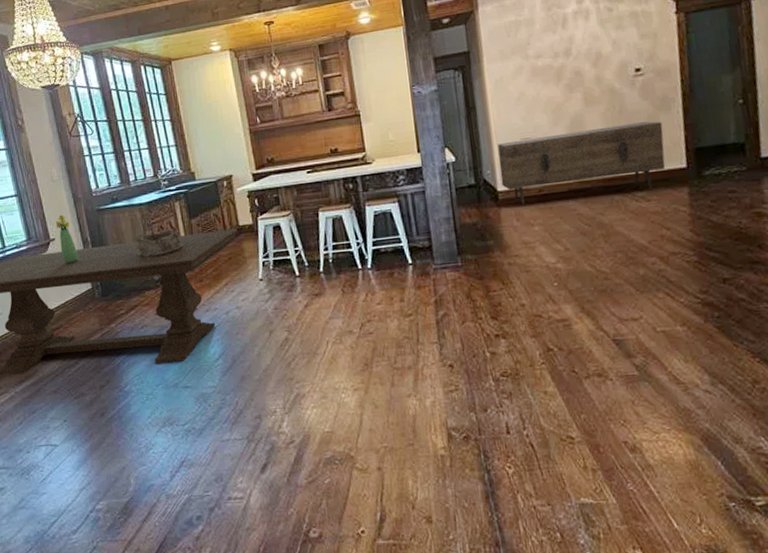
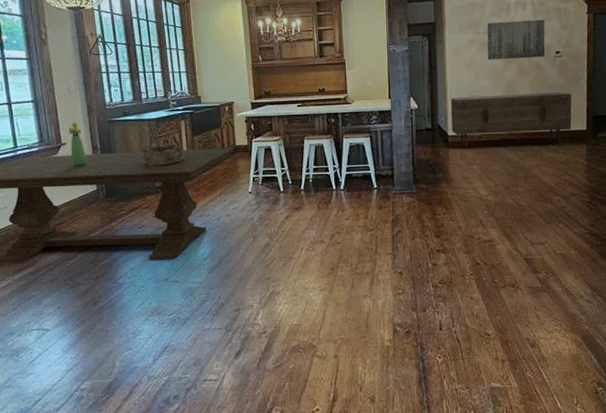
wall art: none [537,29,621,91] -> present [487,19,546,60]

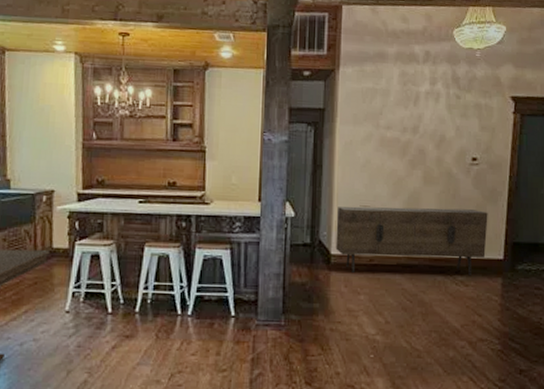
wall art: present [487,19,546,60] -> none [387,114,462,164]

